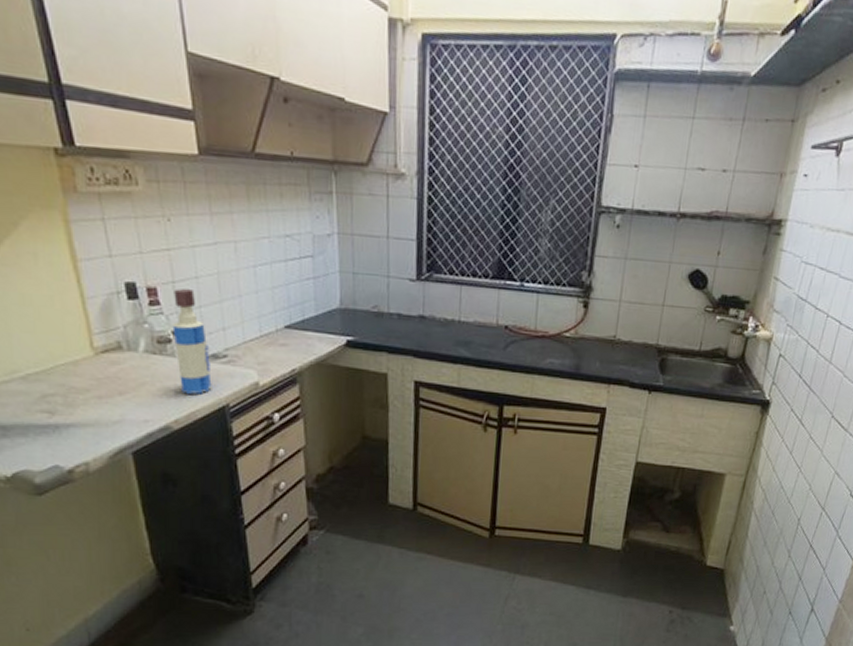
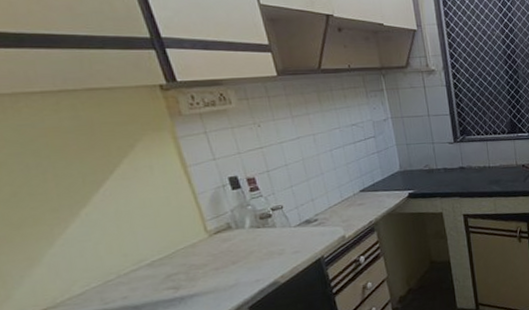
tequila bottle: present [172,288,212,394] -> none [269,174,308,254]

